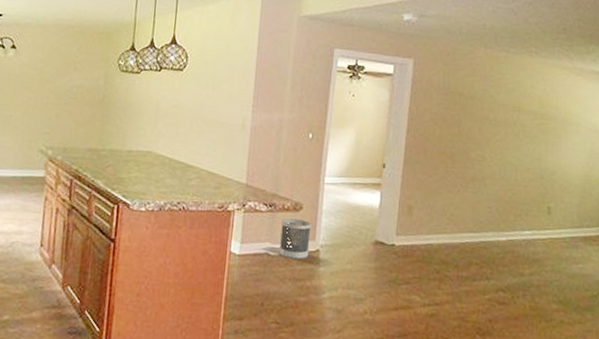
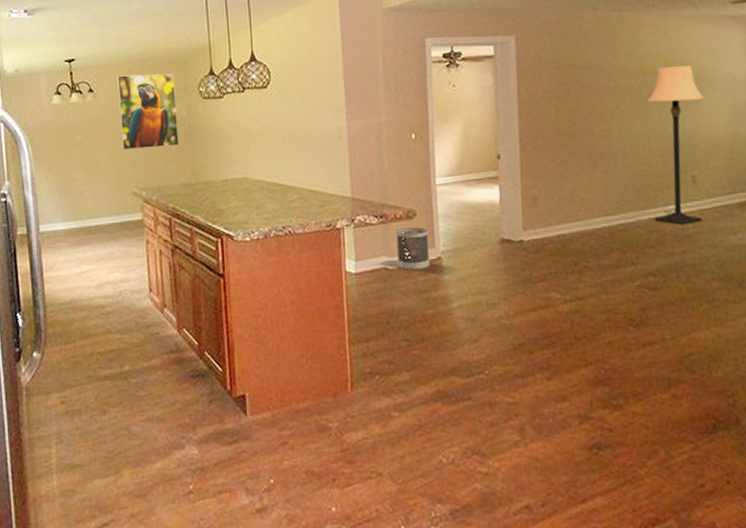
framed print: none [36,37,98,112] -> present [117,73,180,150]
lamp: none [510,107,568,250] -> present [648,65,705,225]

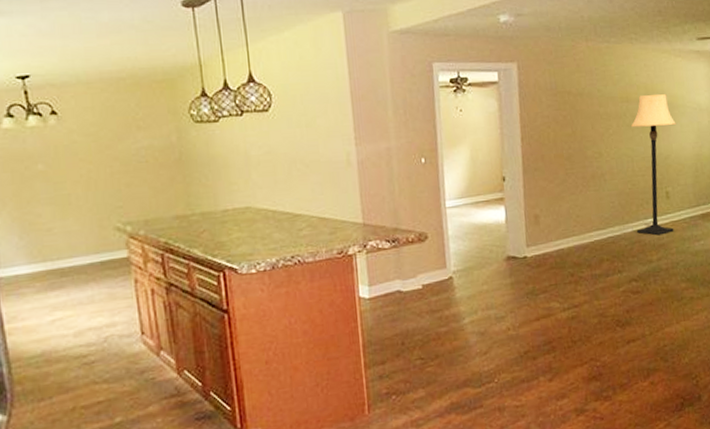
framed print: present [117,73,180,150] -> none [87,94,170,180]
wastebasket: present [396,227,431,270] -> none [408,249,443,292]

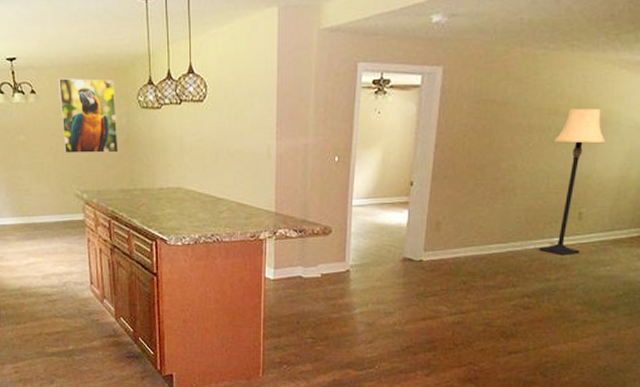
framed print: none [87,94,170,180] -> present [59,78,119,153]

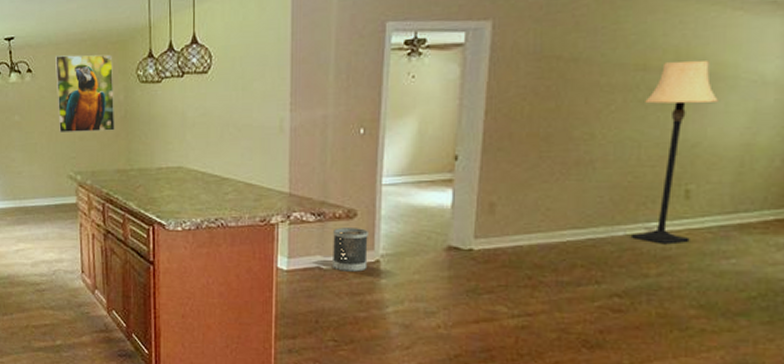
wastebasket: none [310,242,341,280] -> present [331,228,368,272]

